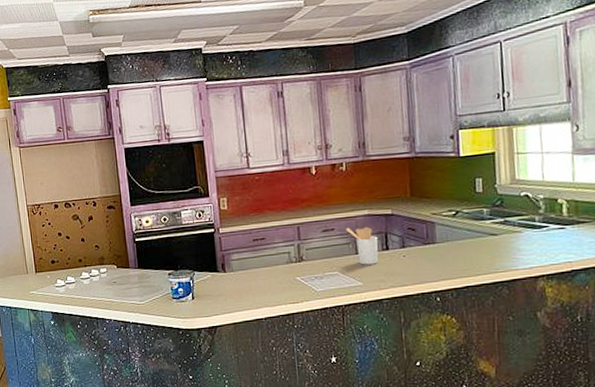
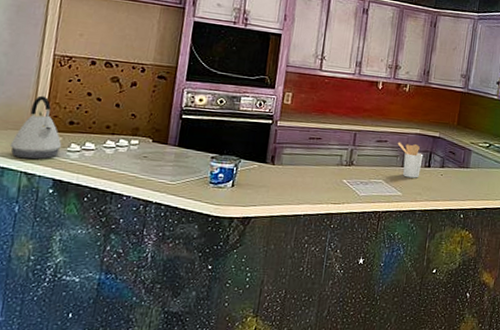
kettle: none [15,242,51,298] -> present [9,95,62,160]

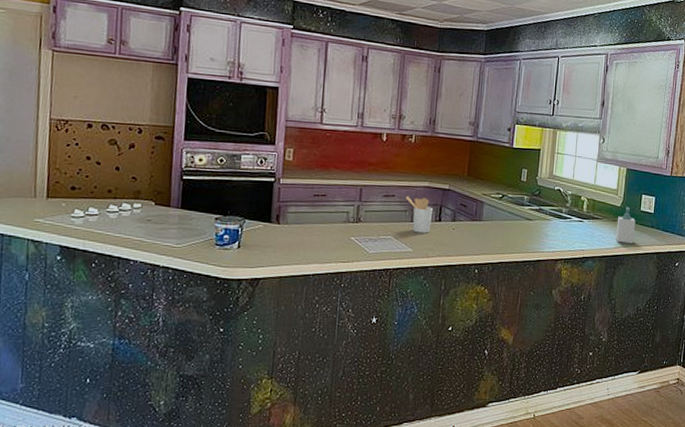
kettle: present [9,95,62,160] -> none [14,161,66,227]

